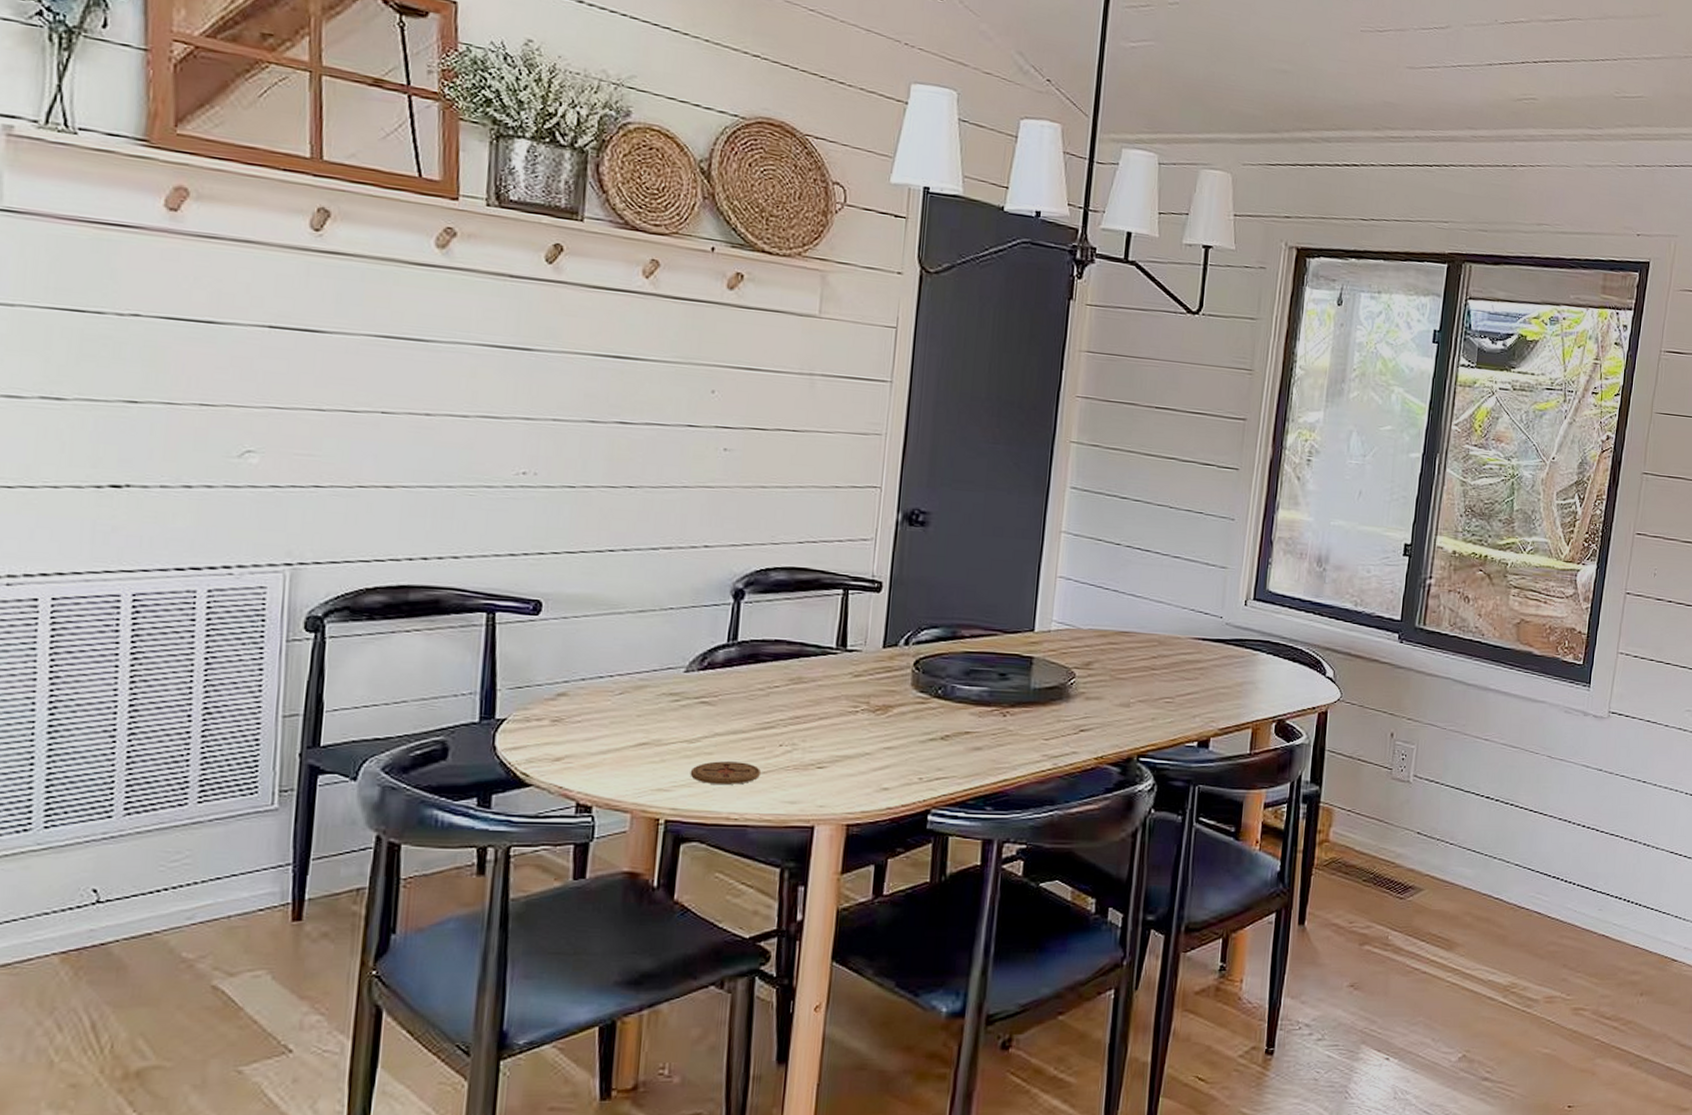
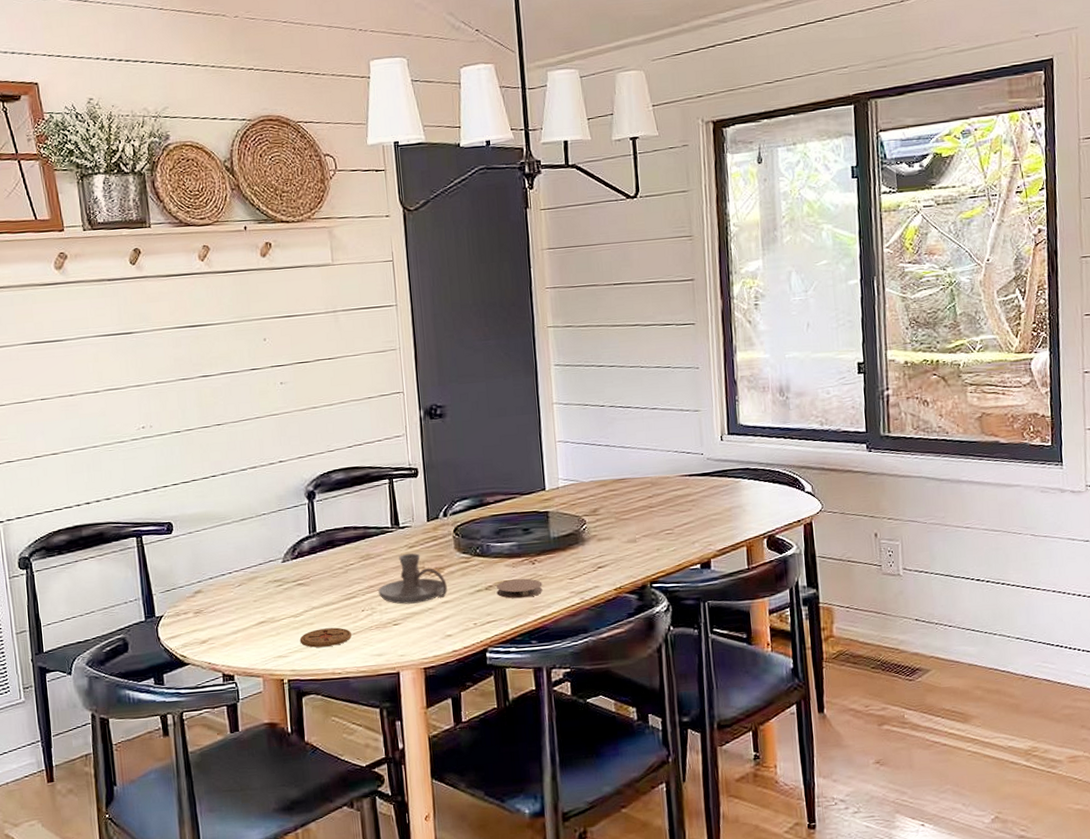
candle holder: none [804,683,894,745] -> present [378,553,447,605]
coaster: none [953,731,1011,755] -> present [496,578,543,599]

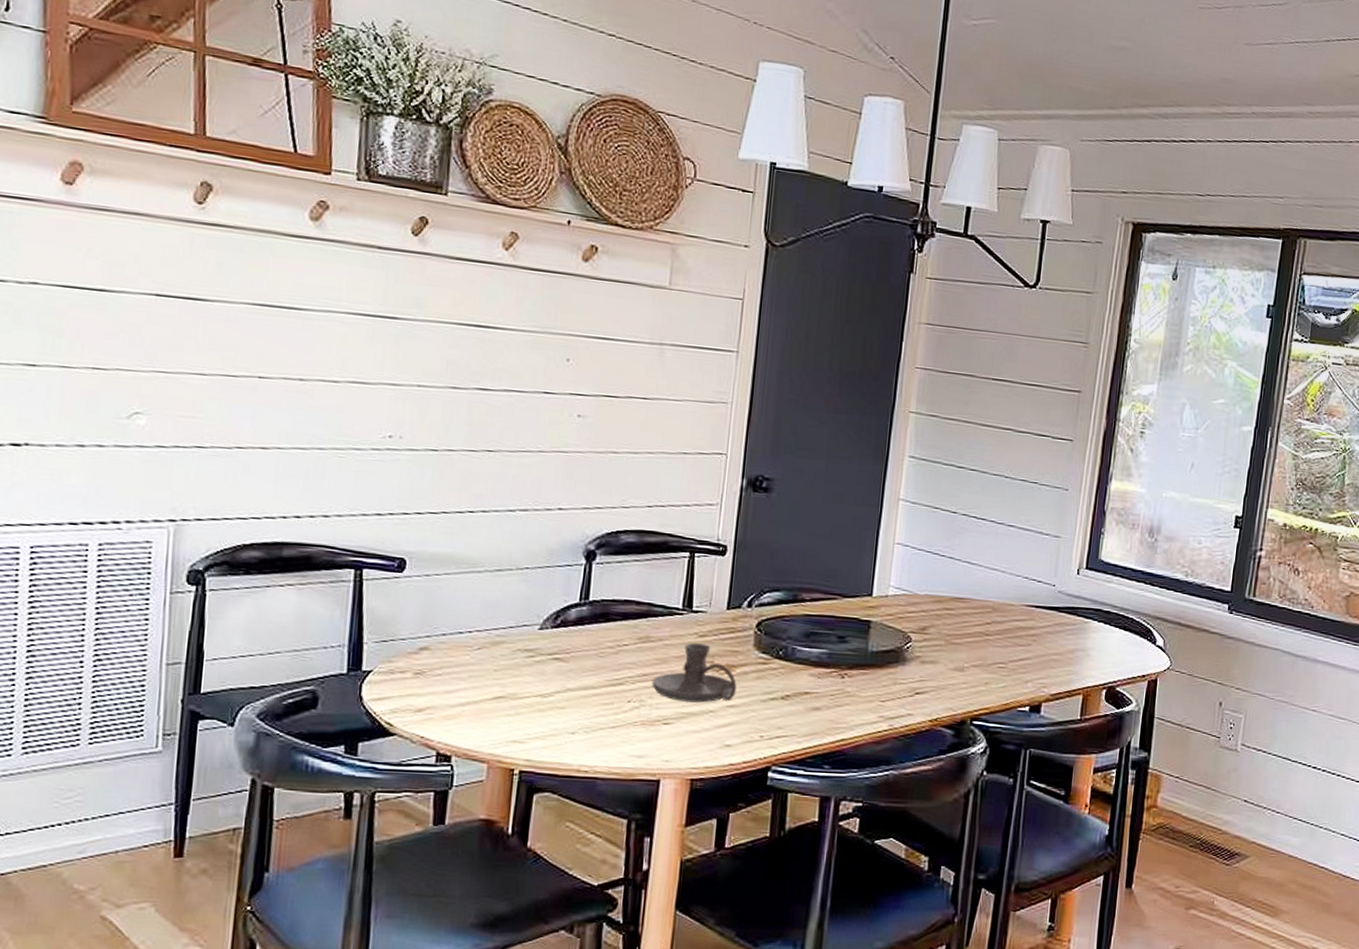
coaster: present [299,627,351,648] -> none [543,715,610,738]
coaster: present [496,578,543,599] -> none [793,692,849,716]

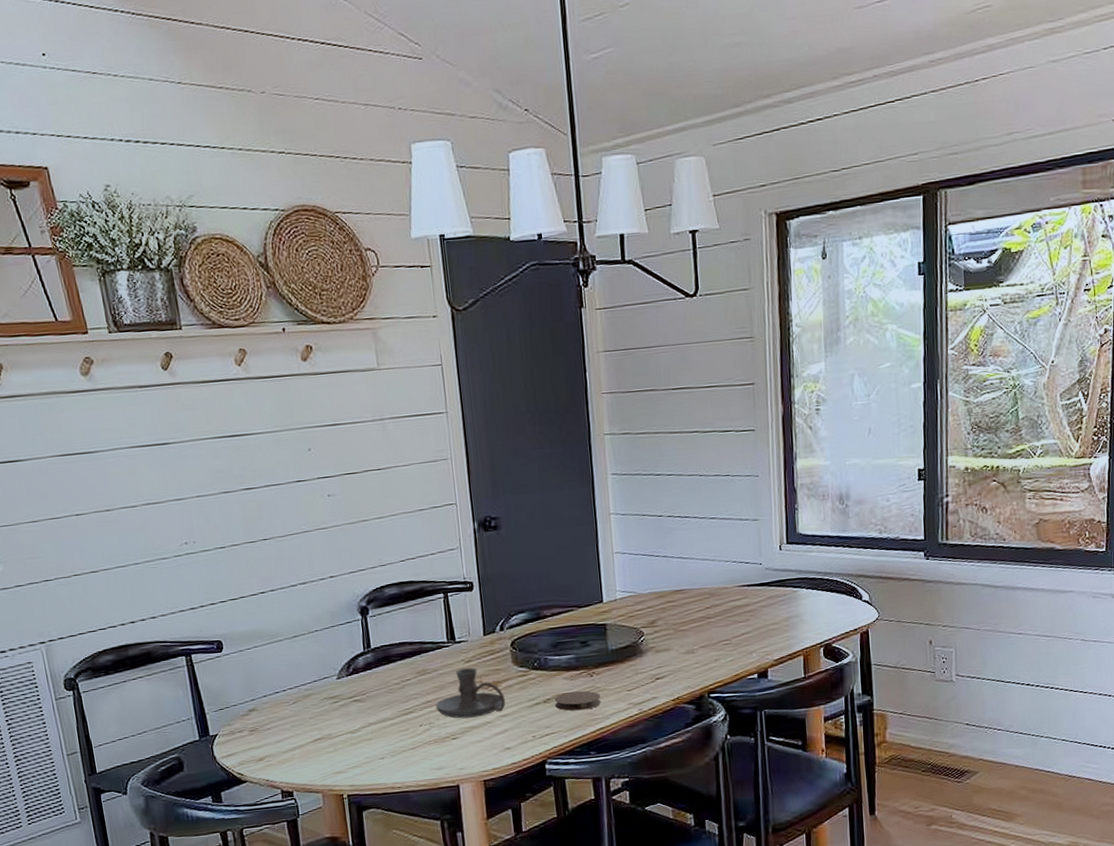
coaster: none [793,692,849,716] -> present [554,691,601,711]

